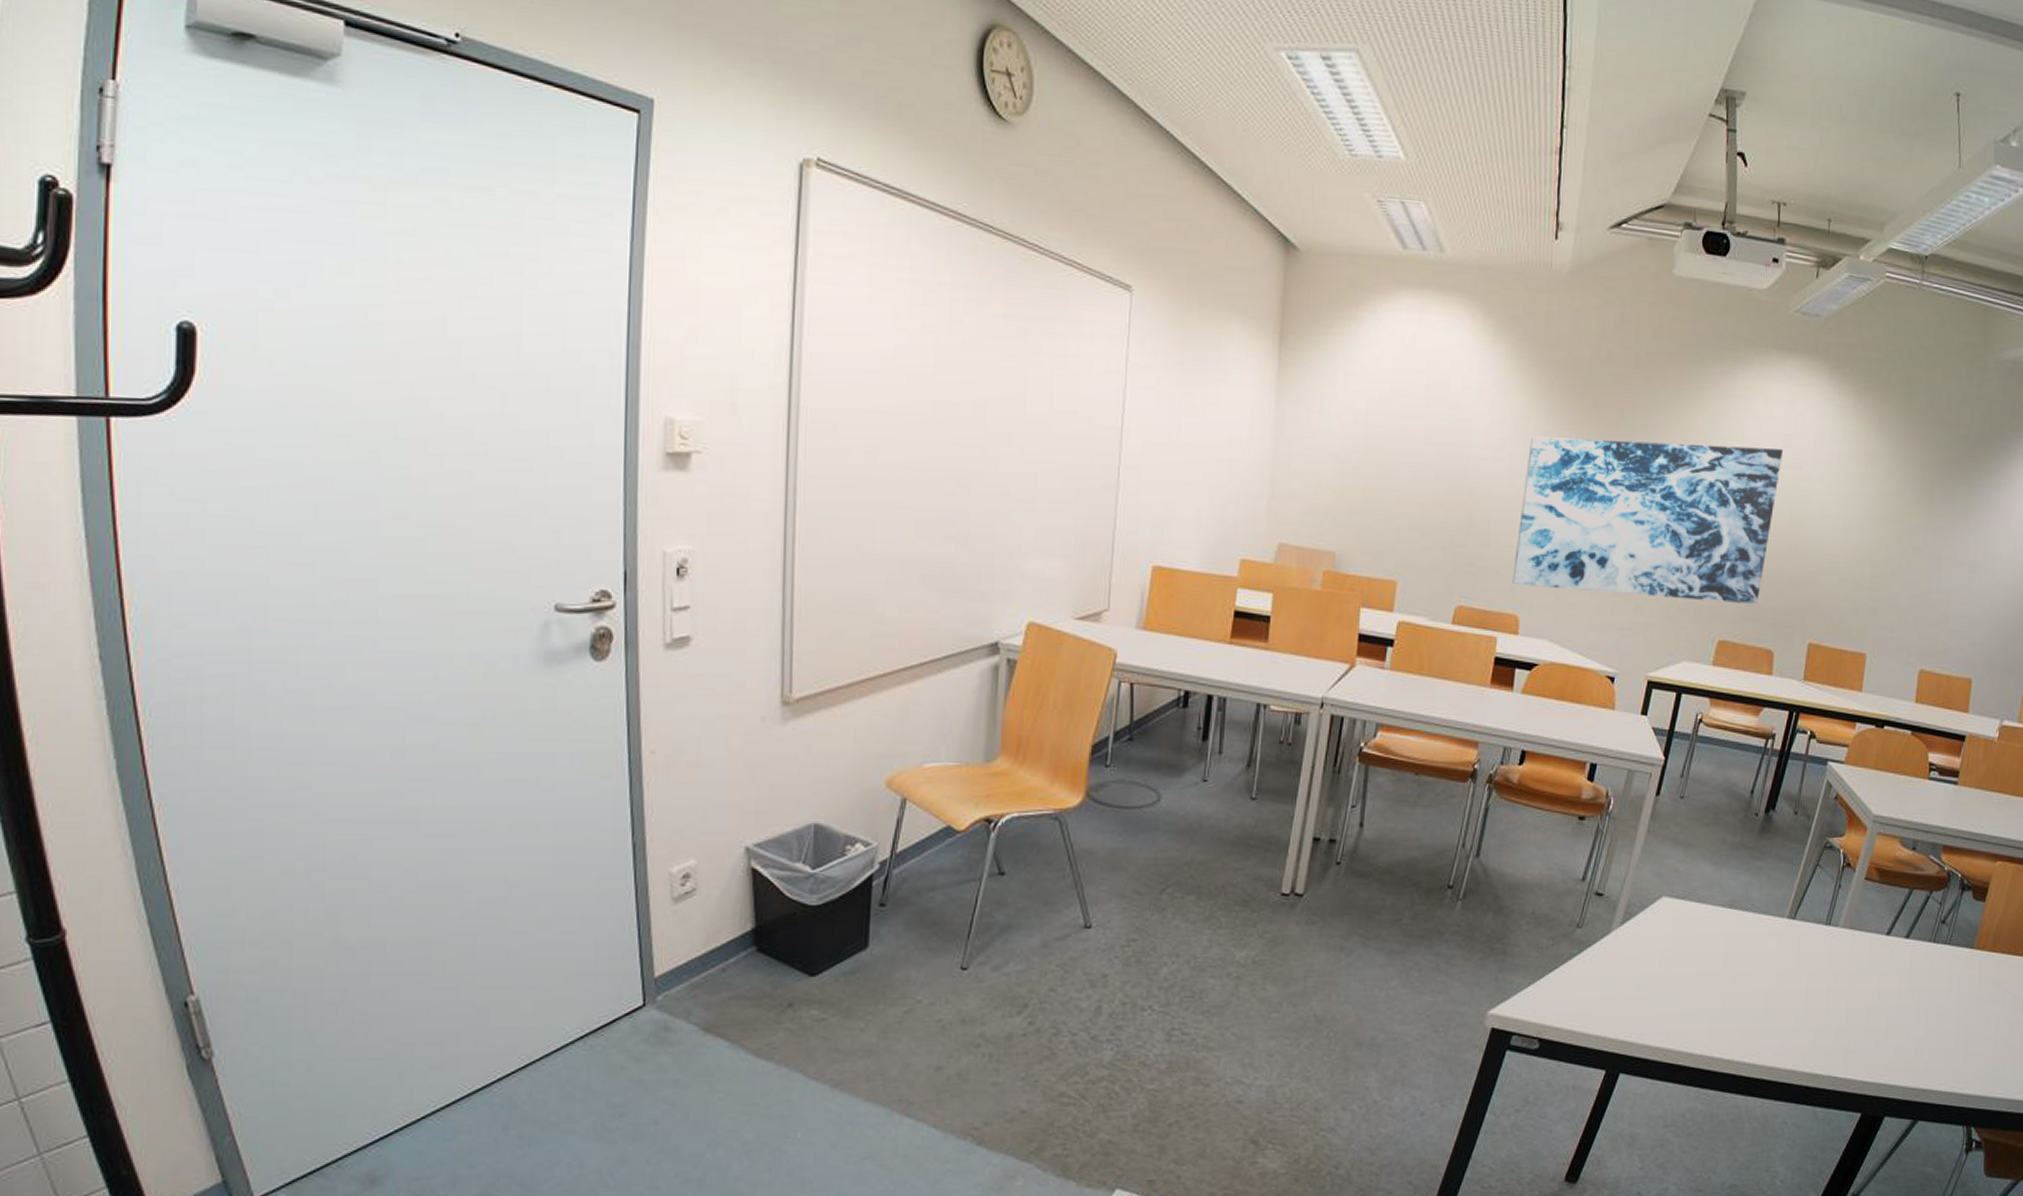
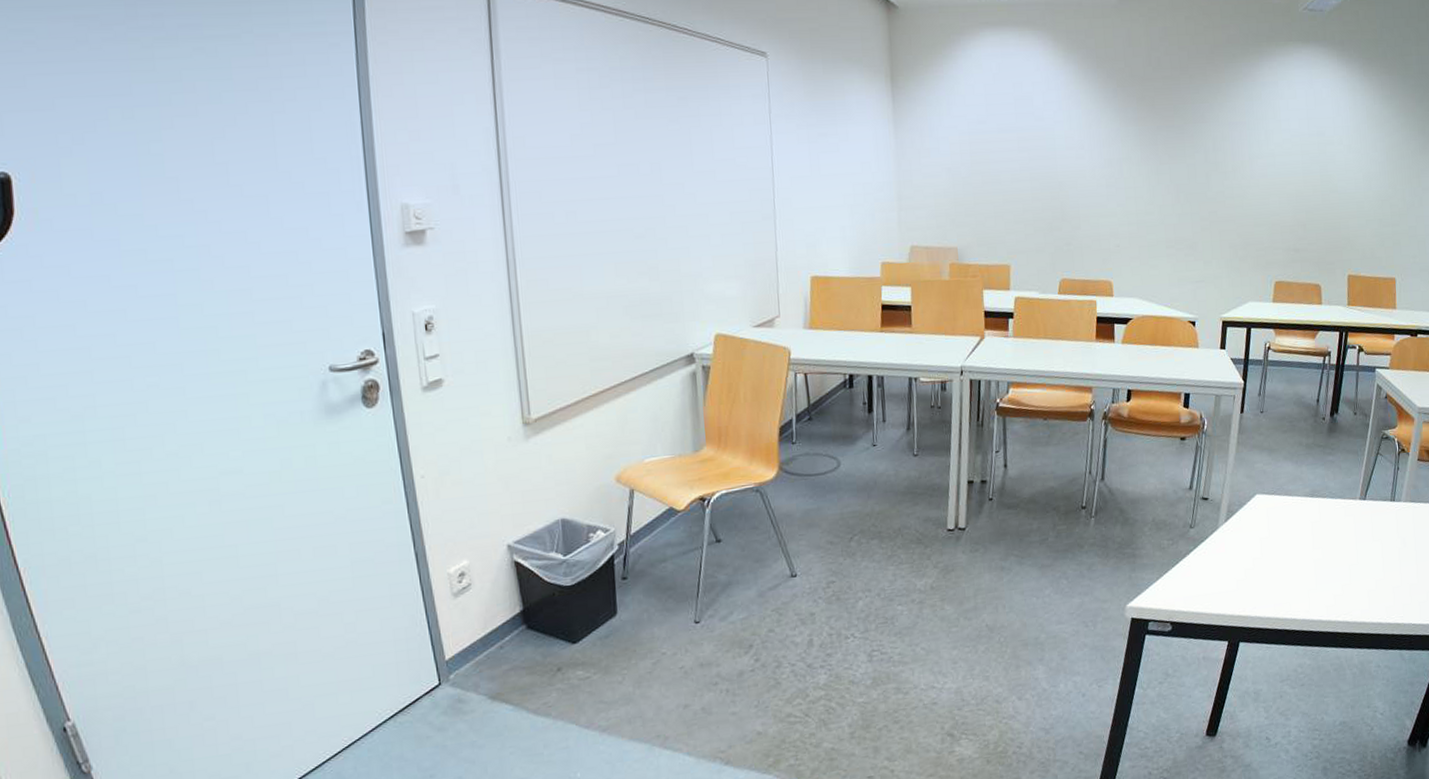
wall art: present [1512,436,1784,605] -> none [1103,122,1308,257]

